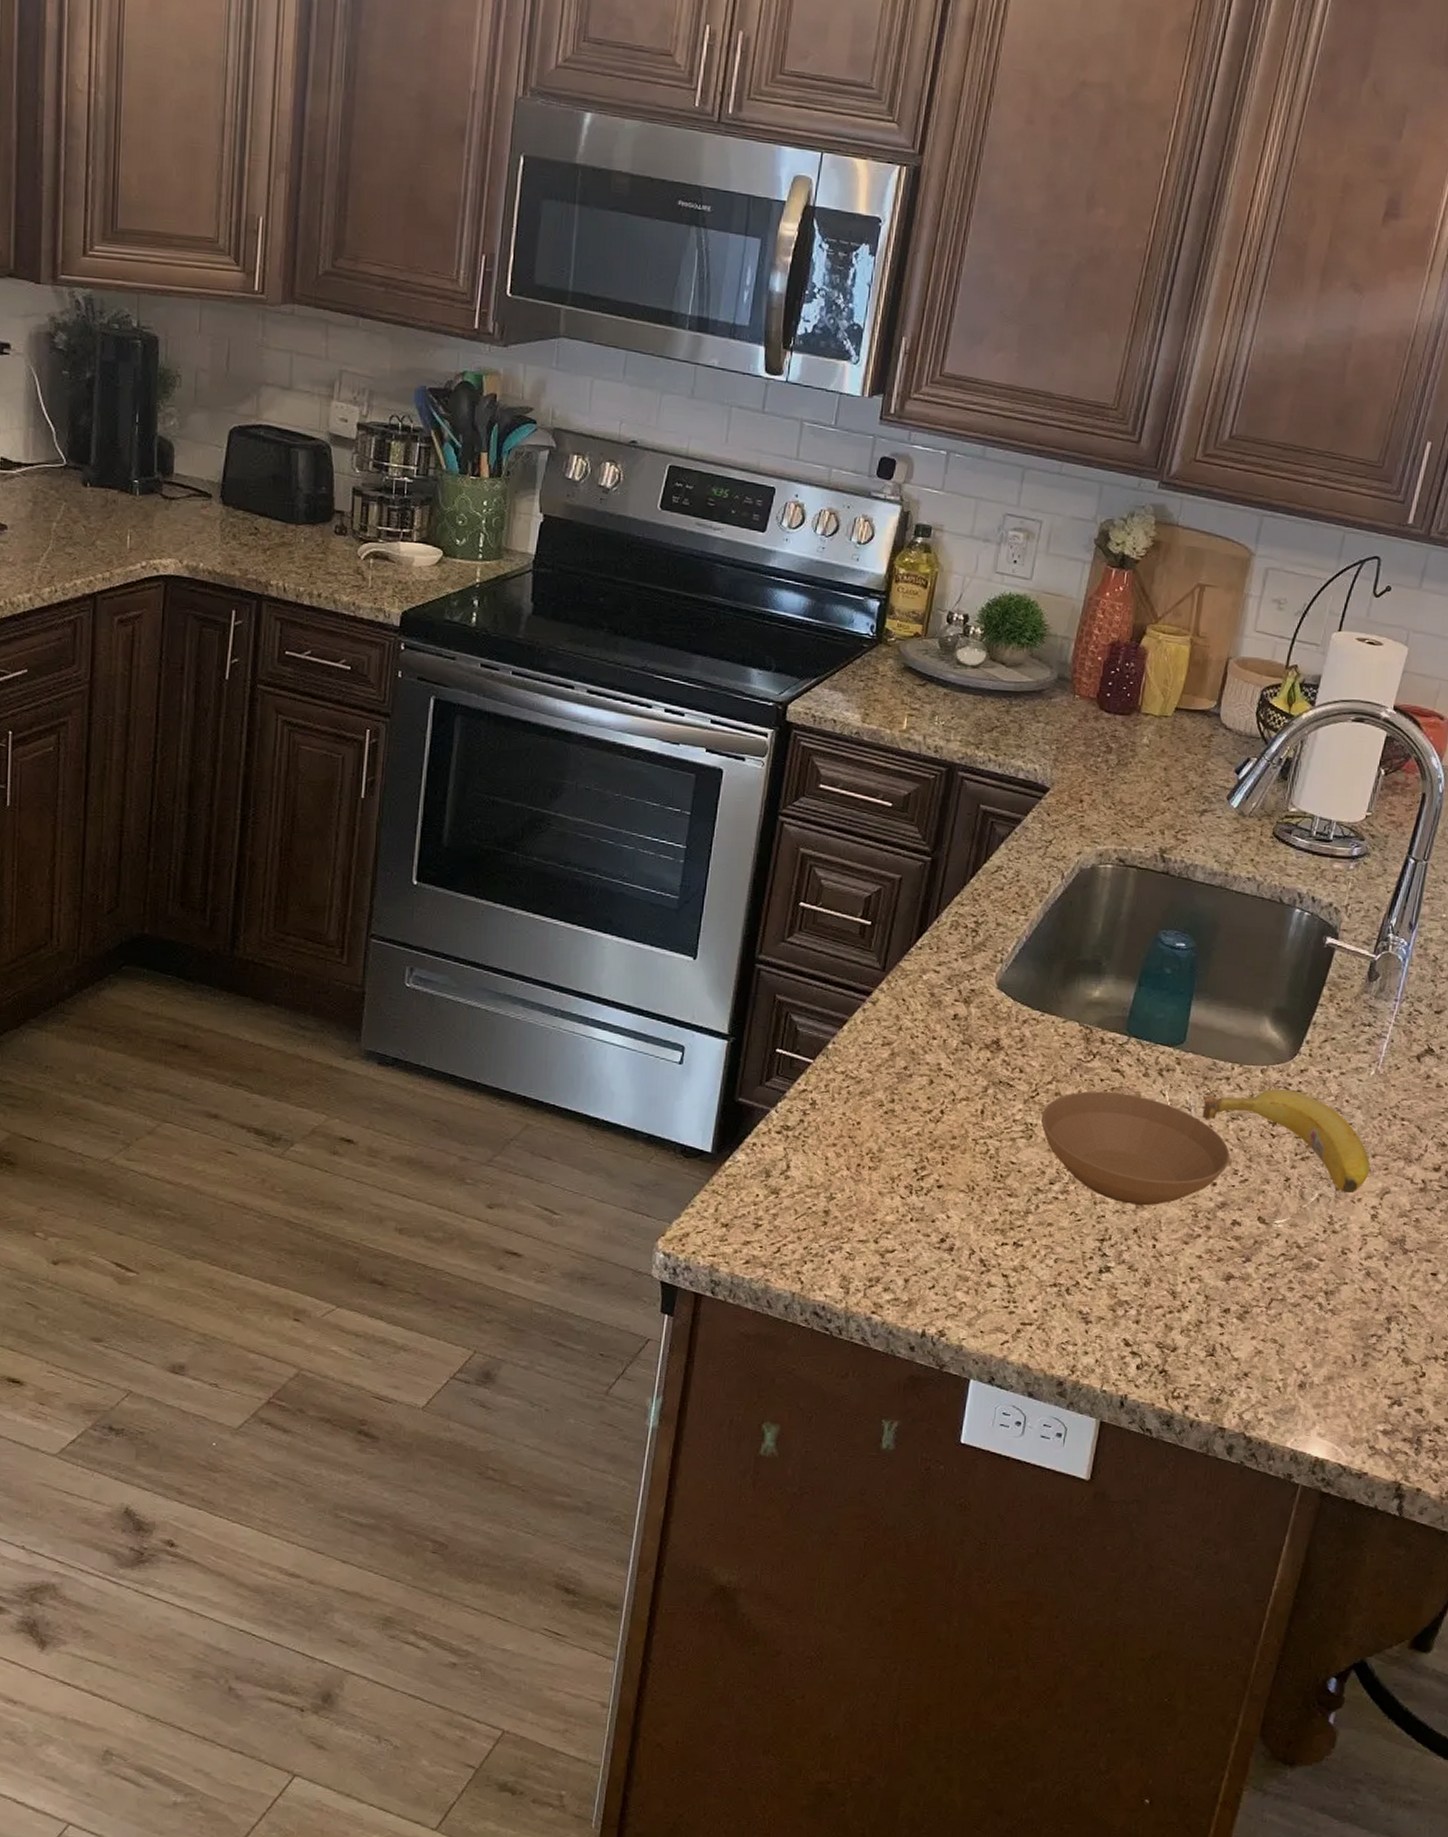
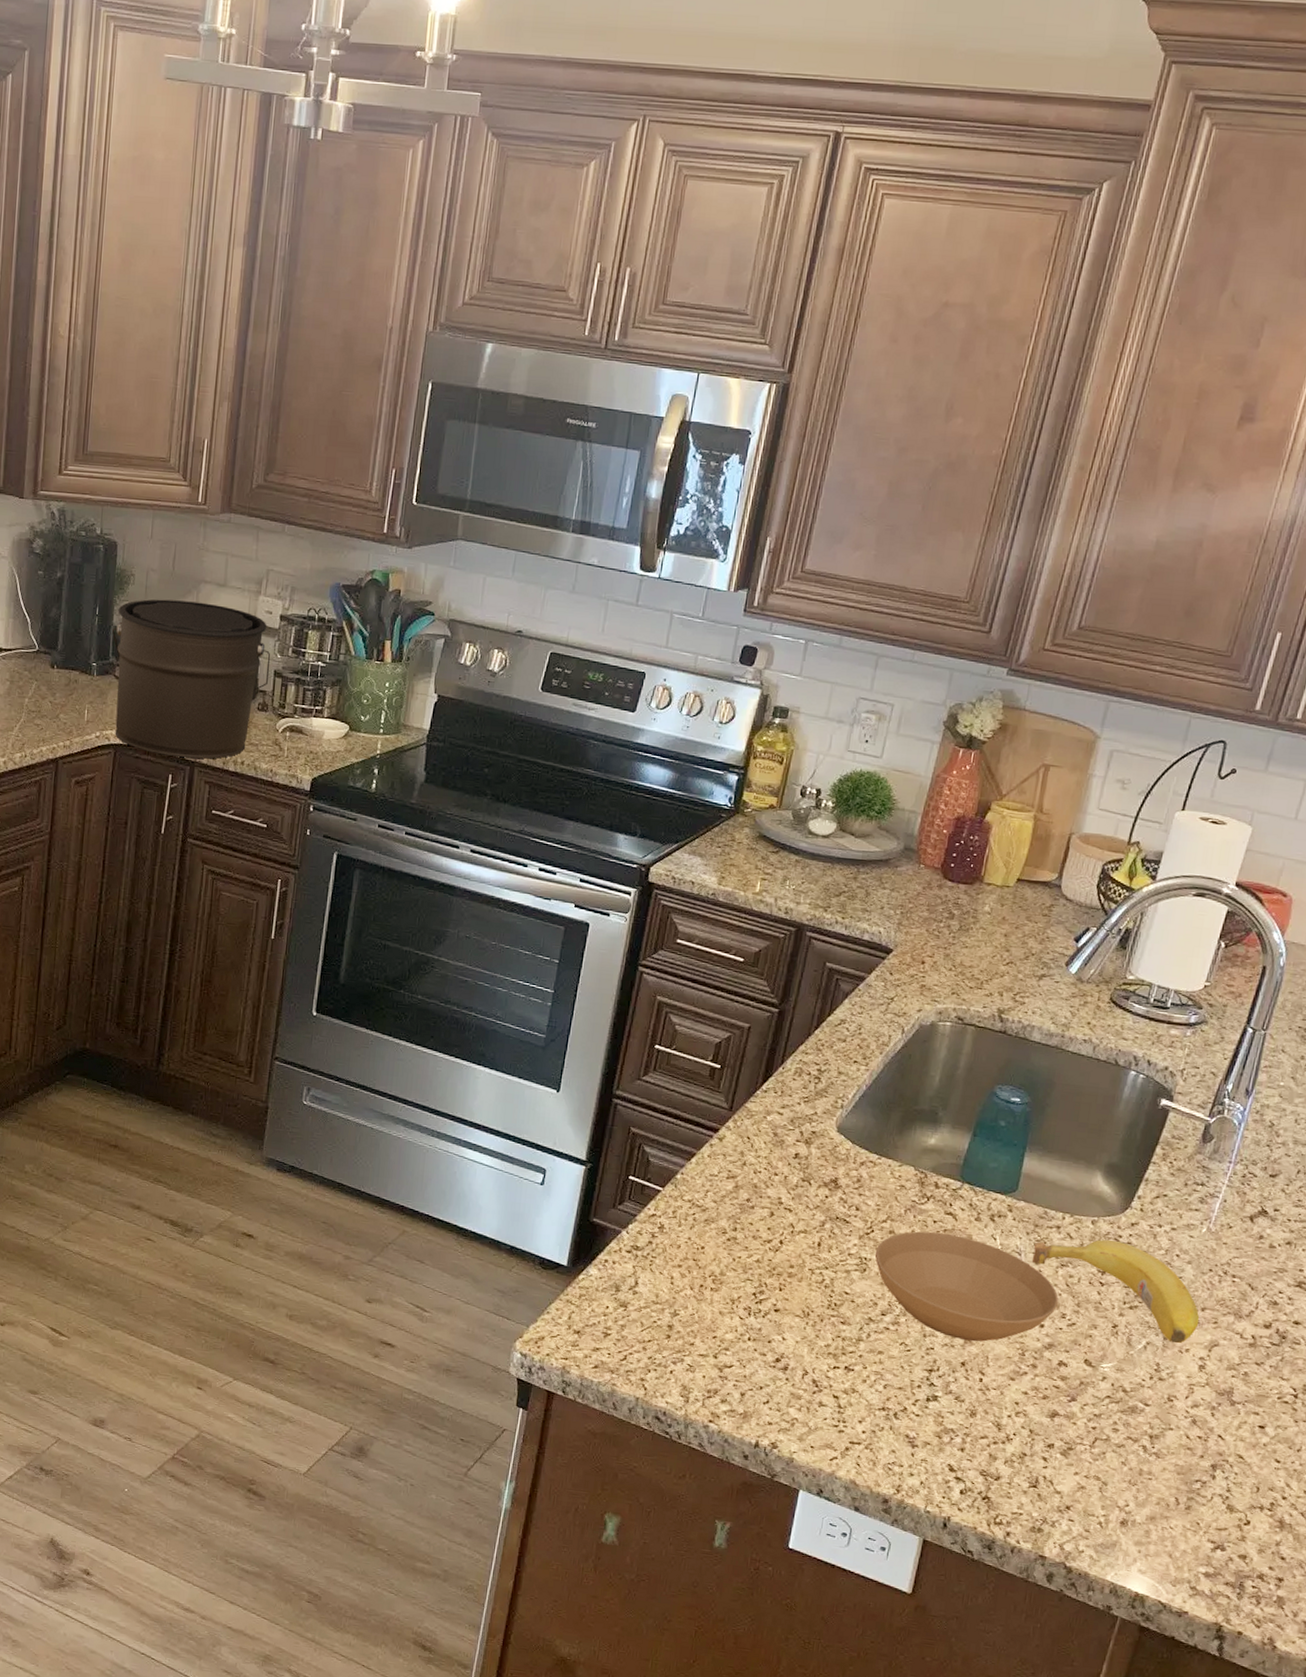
bucket: none [157,404,348,592] -> present [112,599,271,759]

